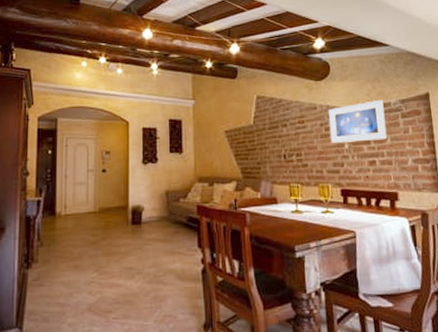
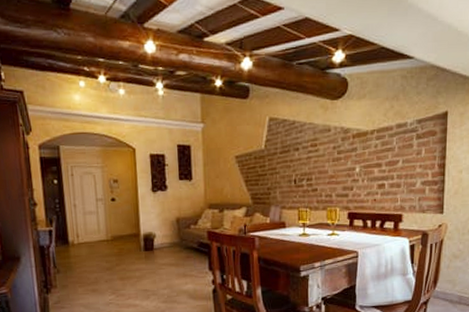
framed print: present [328,99,387,143] -> none [342,119,400,167]

